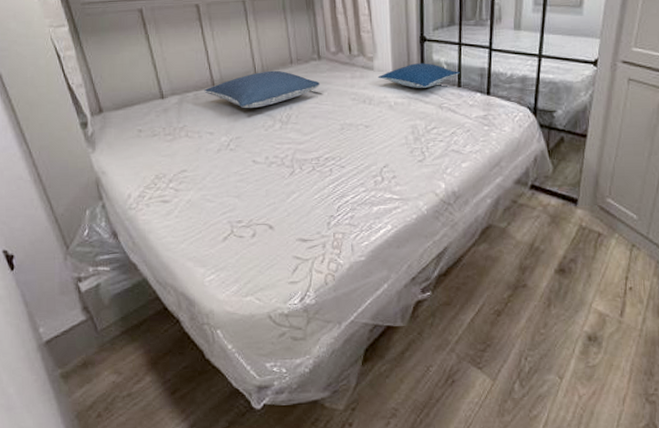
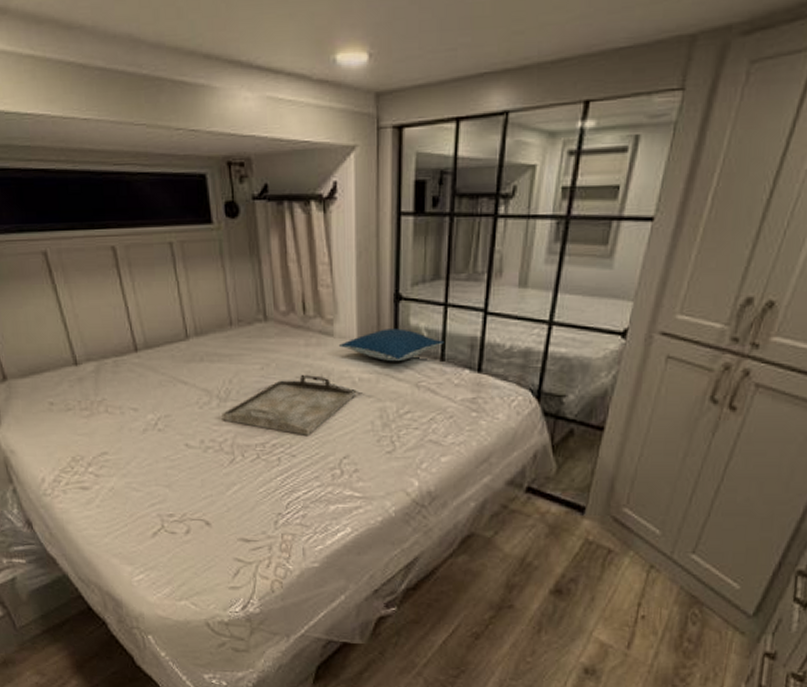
pillow: present [204,70,320,109] -> none [125,333,266,381]
serving tray: none [283,101,391,151] -> present [221,375,354,437]

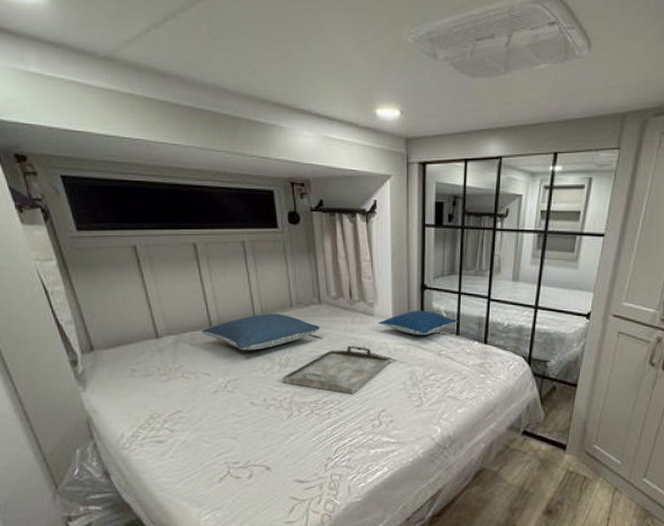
pillow: none [125,333,266,381] -> present [201,313,320,351]

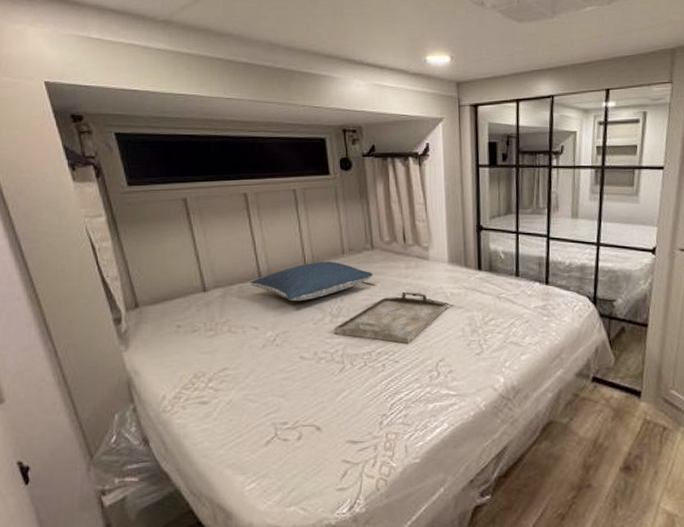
pillow: present [377,310,459,335] -> none [433,252,518,278]

